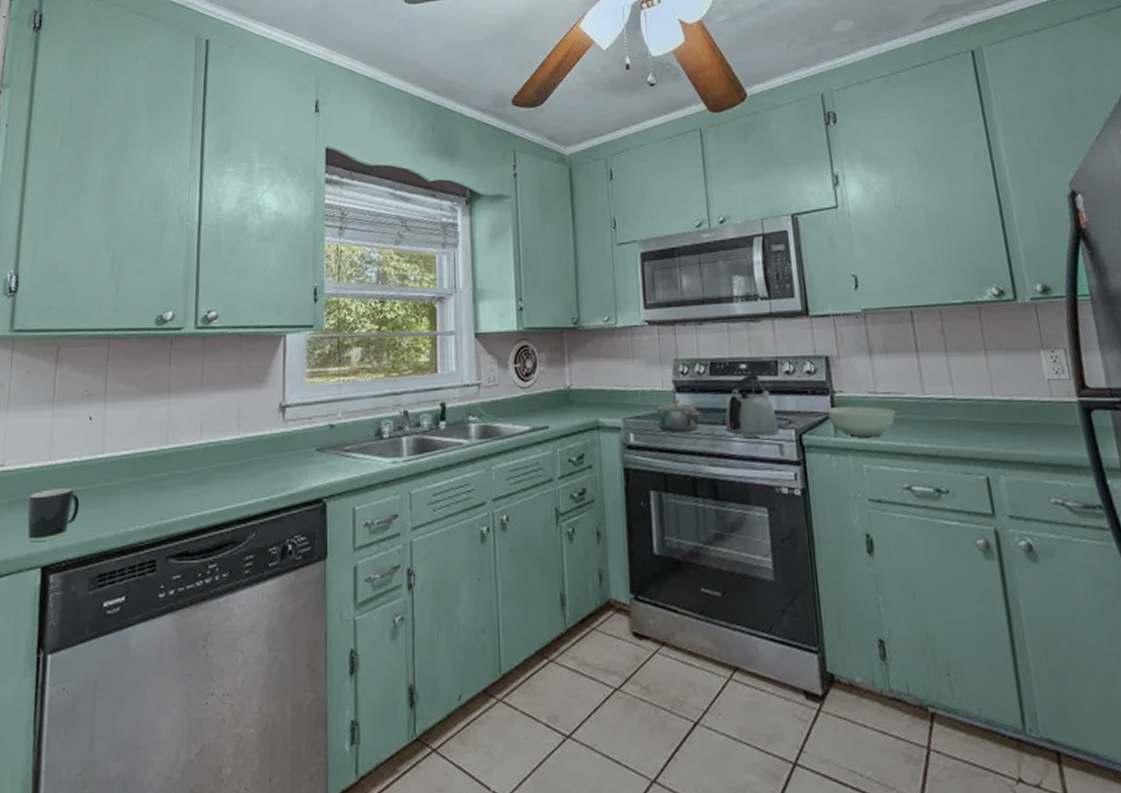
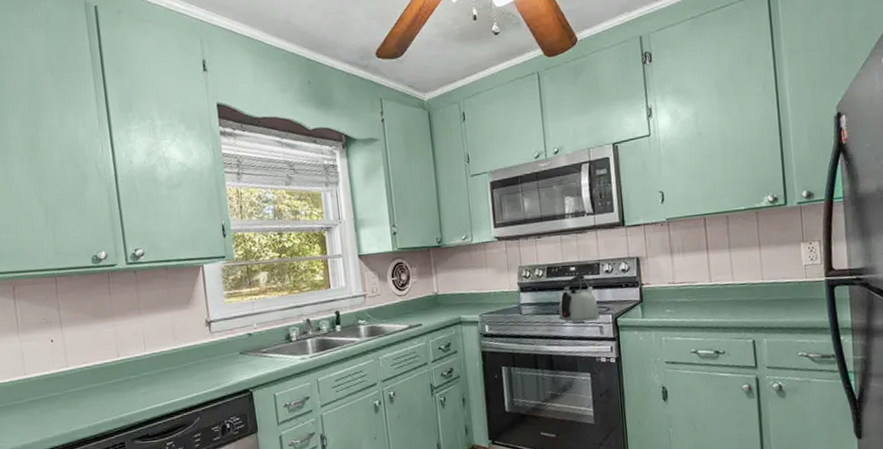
mug: present [27,487,80,543] -> none [13,394,57,437]
cooking pot: present [656,399,701,432] -> none [505,297,540,322]
bowl: present [826,406,896,438] -> none [636,293,689,317]

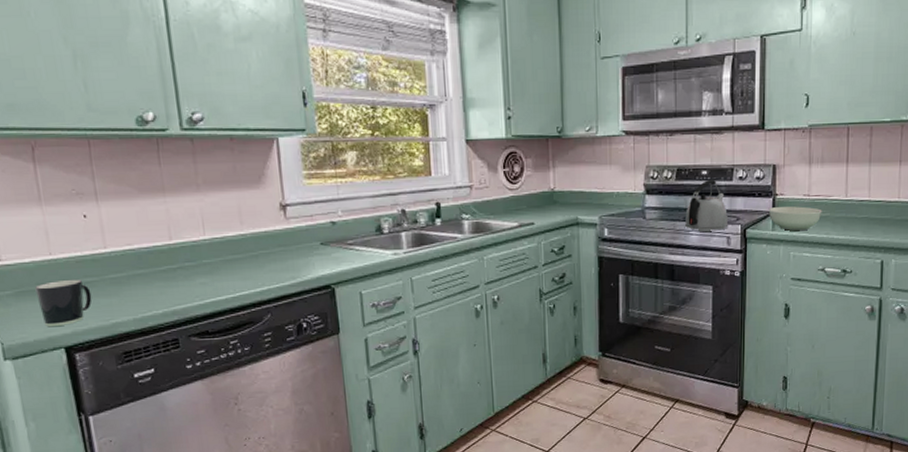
mug: none [13,394,57,437] -> present [35,279,92,327]
bowl: none [636,293,689,317] -> present [768,206,822,231]

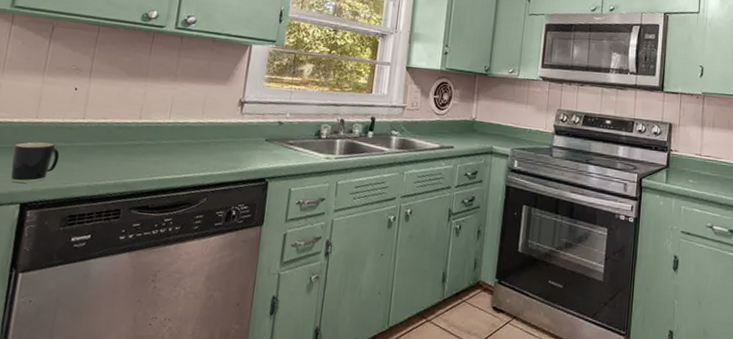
kettle: present [684,179,729,233] -> none [586,128,627,177]
bowl: present [768,206,822,231] -> none [663,161,712,188]

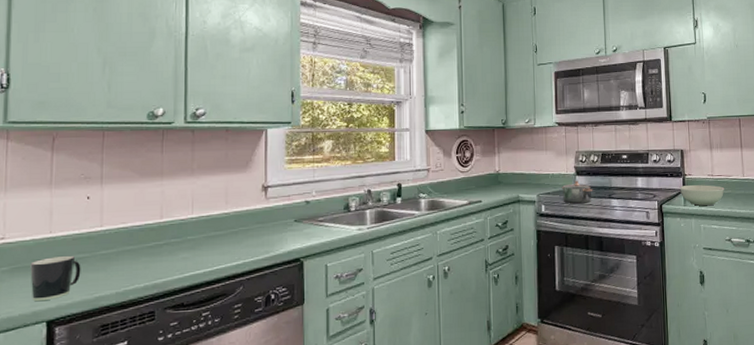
cooking pot: none [537,140,571,165] -> present [561,180,593,204]
bowl: none [663,161,712,188] -> present [679,185,725,206]

